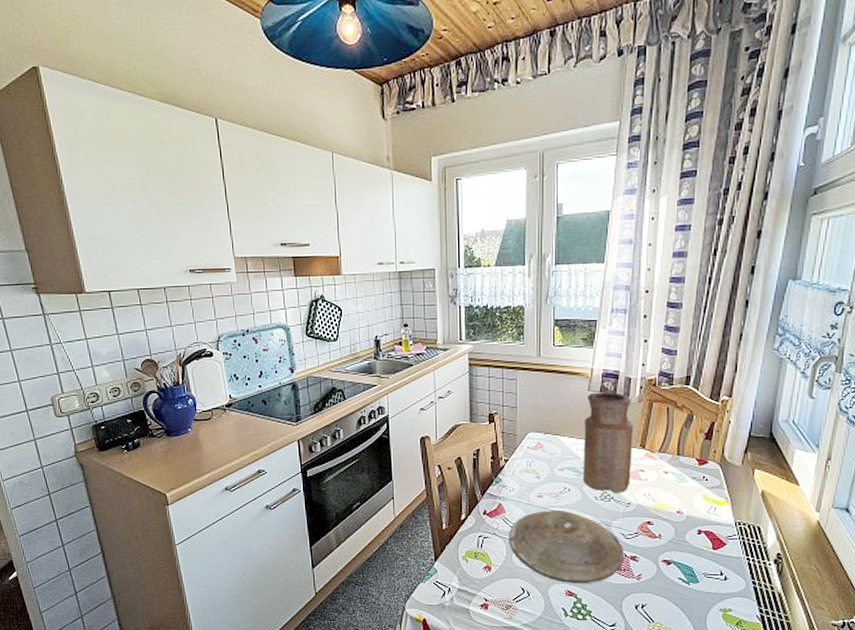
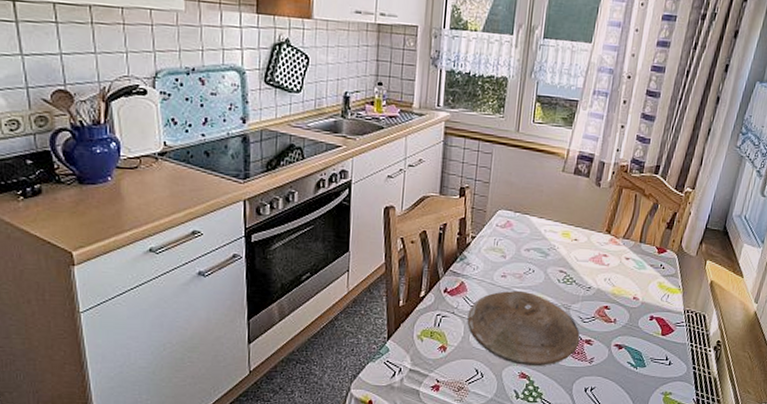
vase: present [582,392,633,494] -> none [548,174,604,278]

